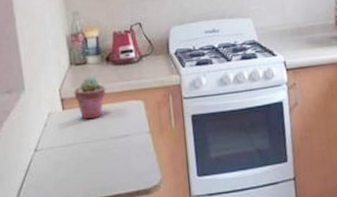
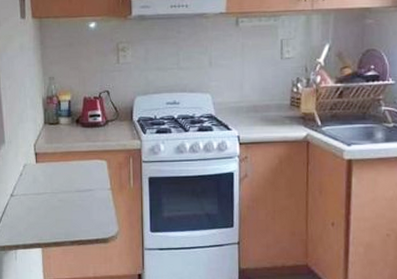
potted succulent: present [74,76,106,120] -> none [46,135,75,173]

